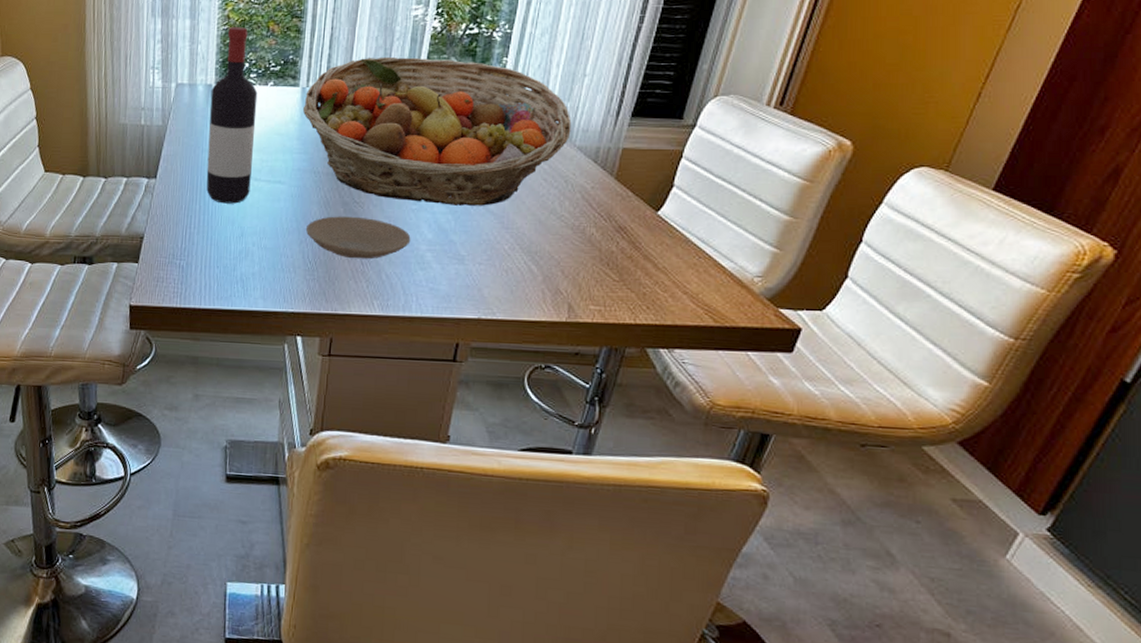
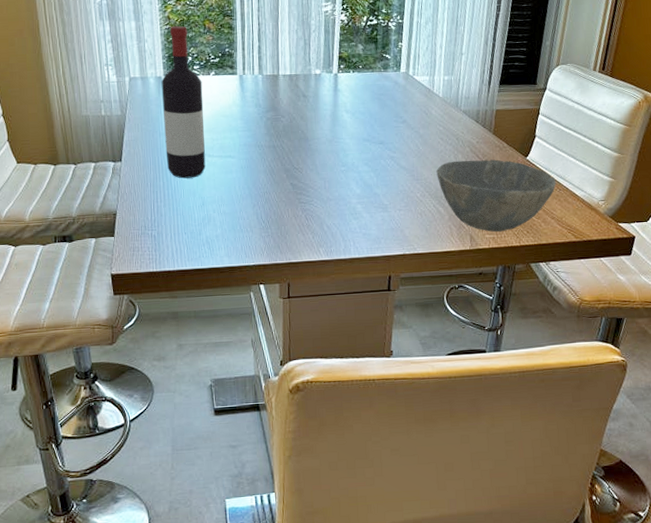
fruit basket: present [302,56,572,206] -> none [242,46,457,165]
plate: present [306,216,411,260] -> none [257,180,344,216]
bowl: none [533,209,695,304] -> present [436,159,556,232]

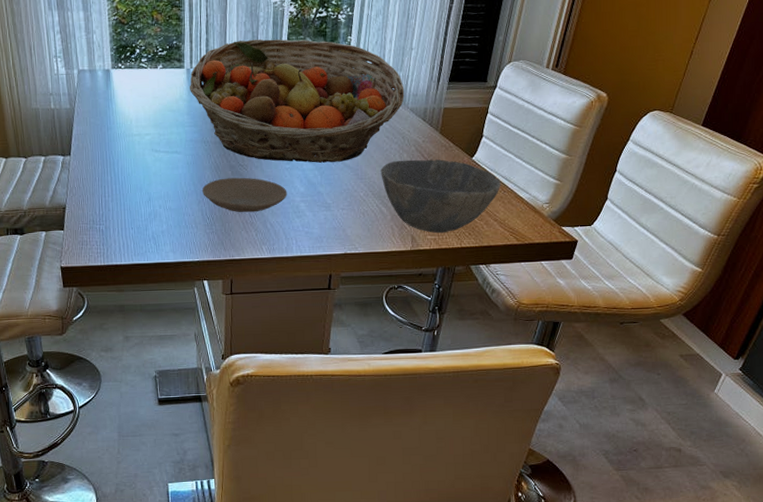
wine bottle: present [161,26,206,179] -> none [109,17,152,174]
fruit basket: none [242,46,457,165] -> present [189,39,405,163]
plate: none [257,180,344,216] -> present [202,177,287,213]

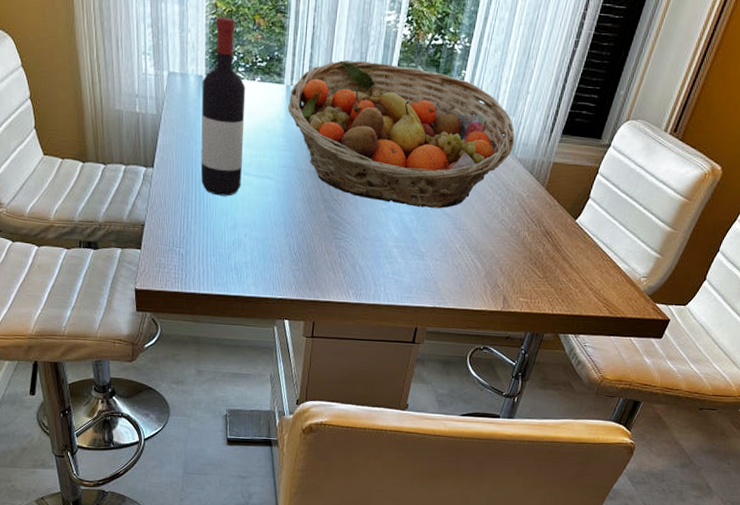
wine bottle: none [109,17,152,174] -> present [200,17,246,196]
plate: present [202,177,287,213] -> none [292,212,381,253]
bowl: present [381,159,501,234] -> none [480,214,602,297]

